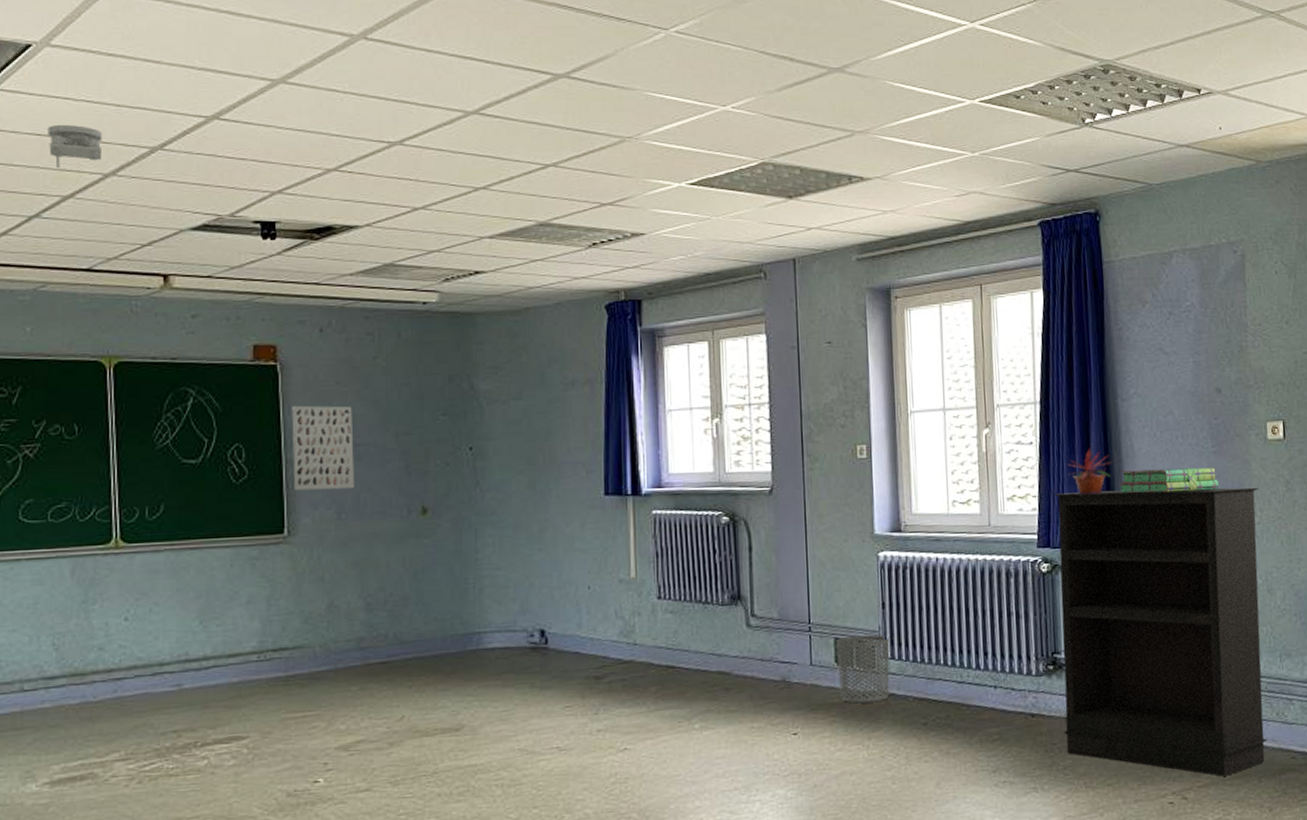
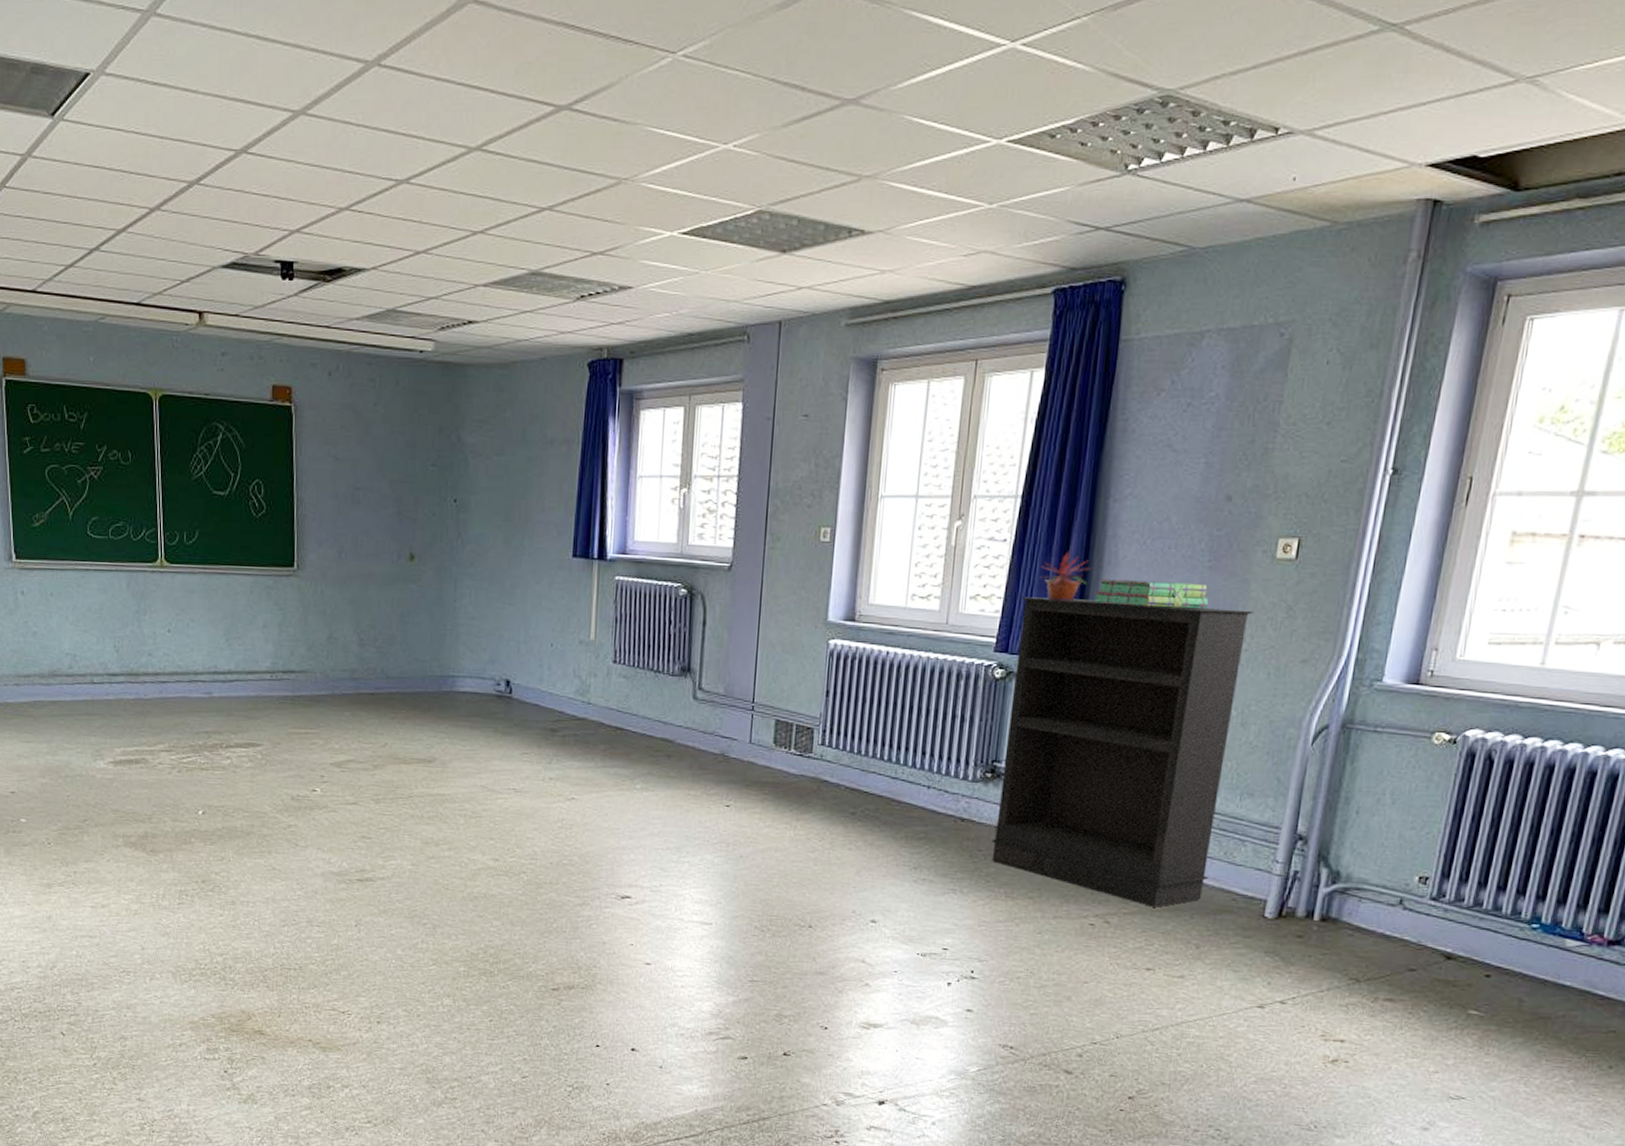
smoke detector: present [47,124,103,169] -> none [104,156,149,202]
wall art: present [292,405,354,491] -> none [302,446,355,530]
waste bin: present [836,634,890,704] -> none [774,719,829,787]

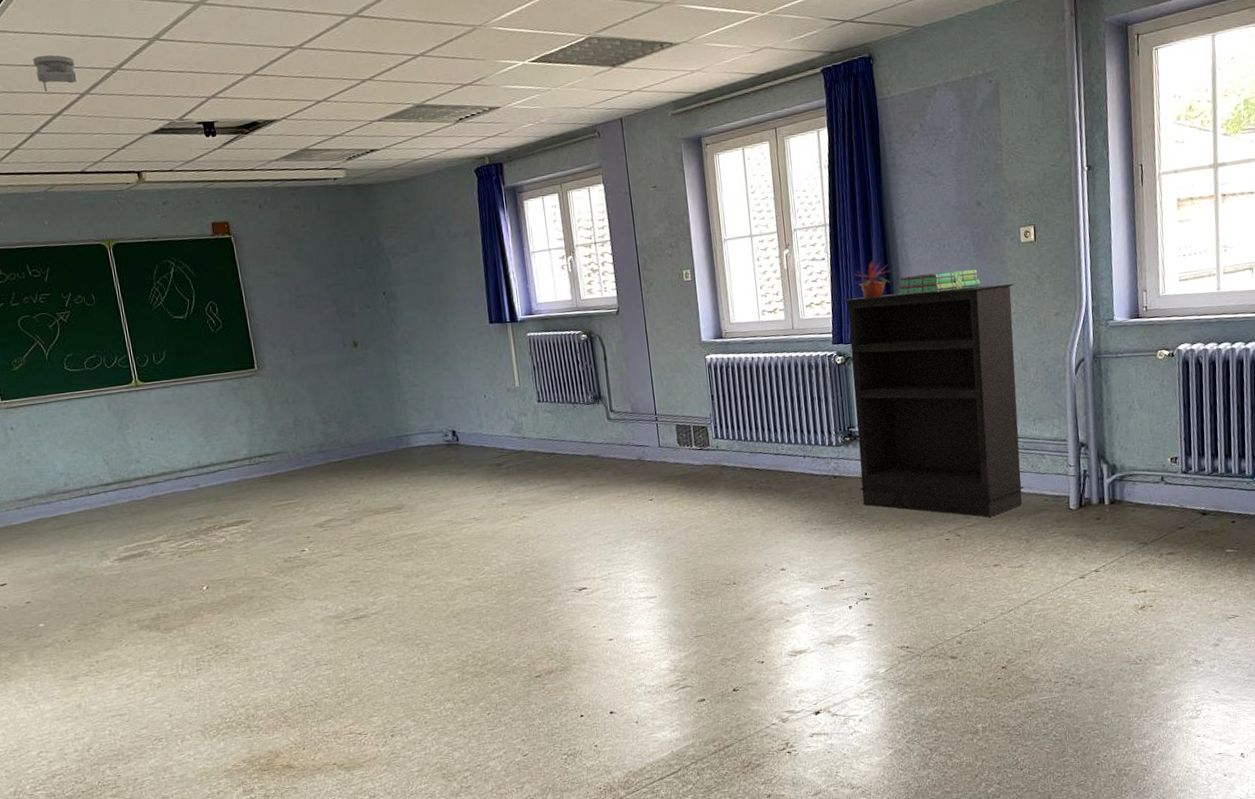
smoke detector: none [104,156,149,202] -> present [33,55,76,92]

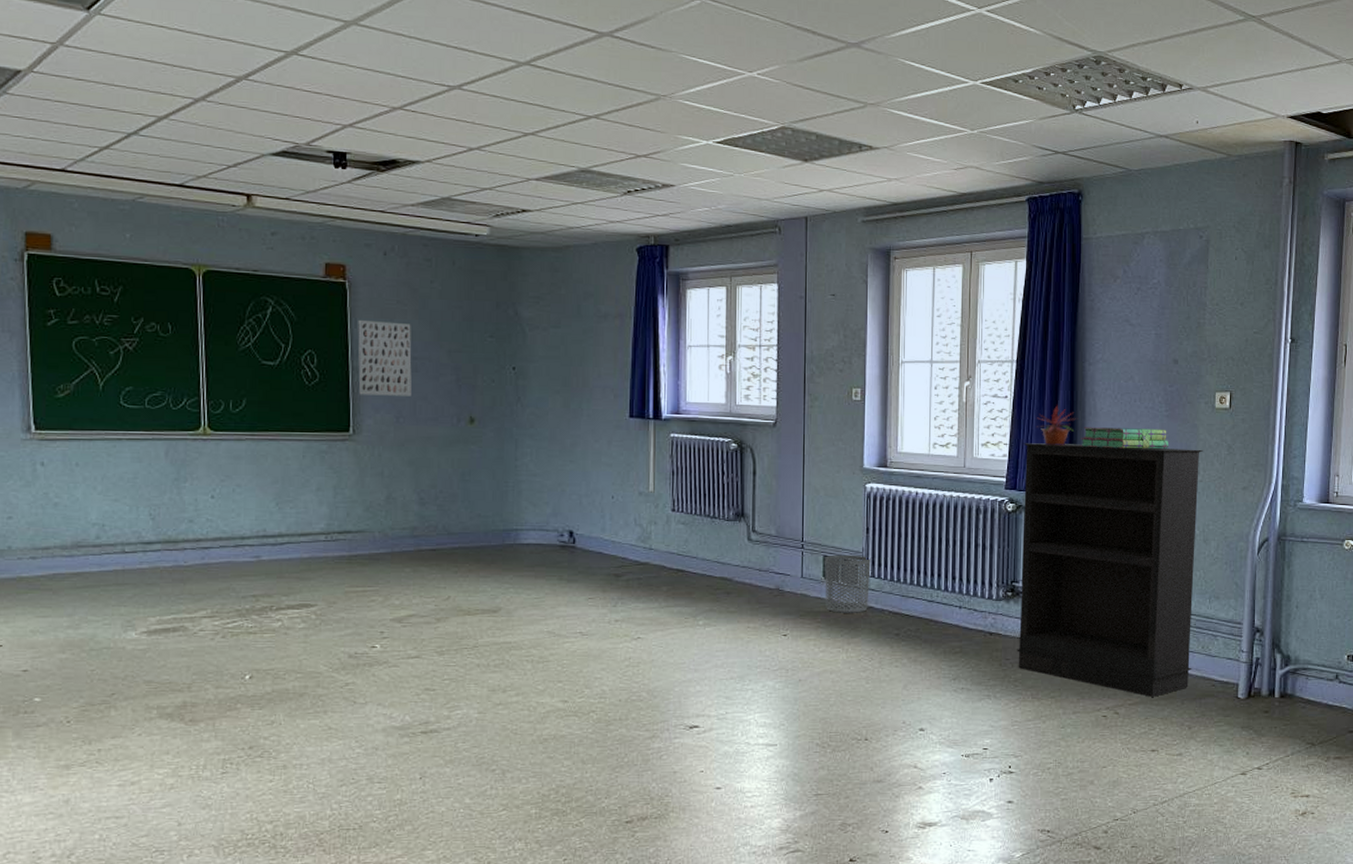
smoke detector: present [33,55,76,92] -> none [144,50,194,91]
wall art: none [247,266,301,335] -> present [358,319,412,396]
waste bin: none [677,421,722,475] -> present [825,554,871,613]

